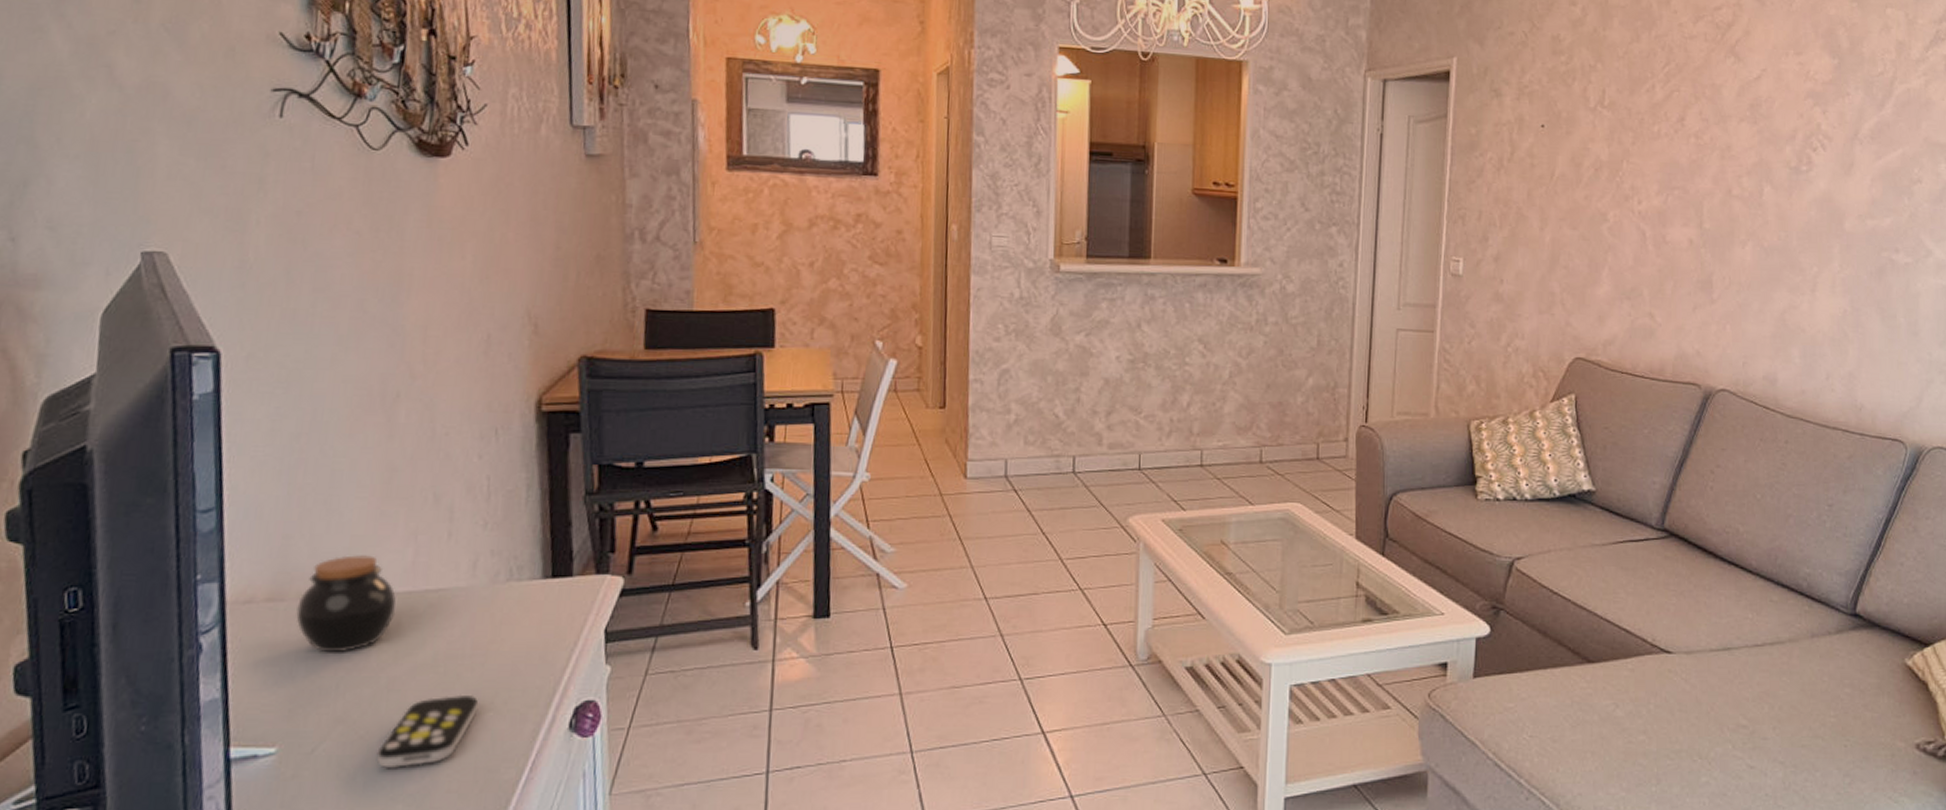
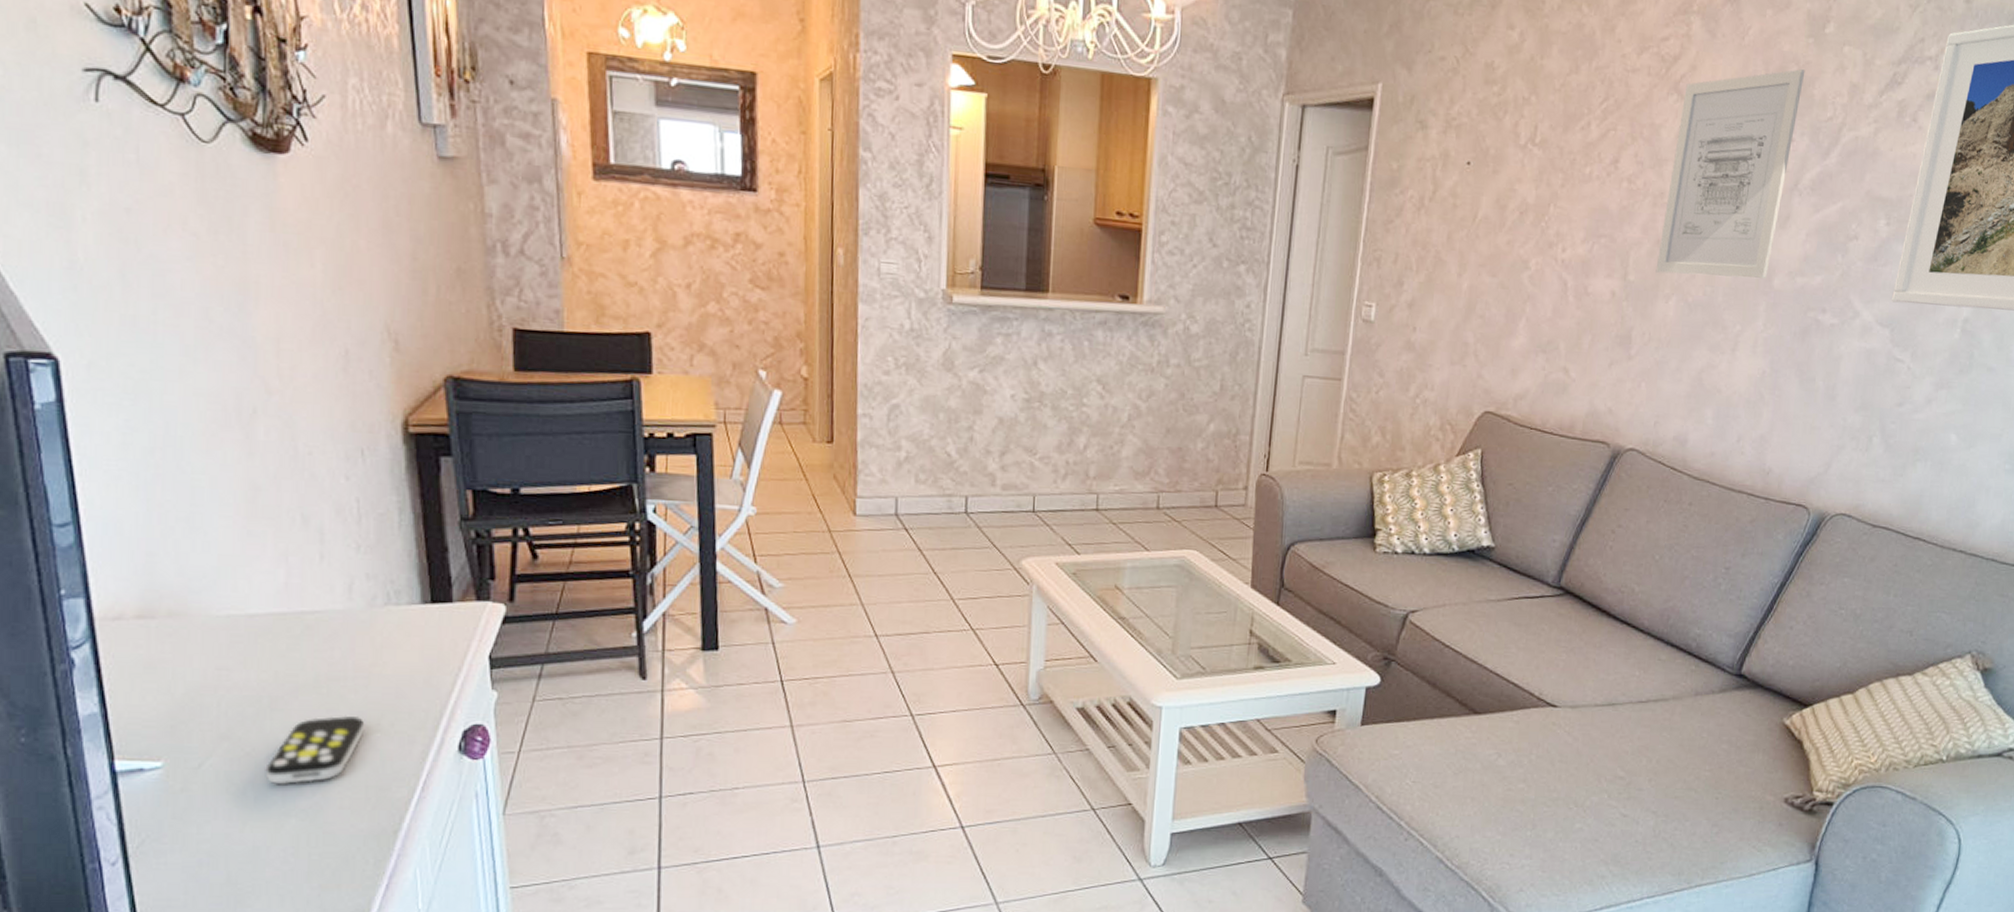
jar: present [296,555,397,653] -> none [169,574,272,672]
wall art: none [1729,30,1853,223] -> present [1655,69,1806,279]

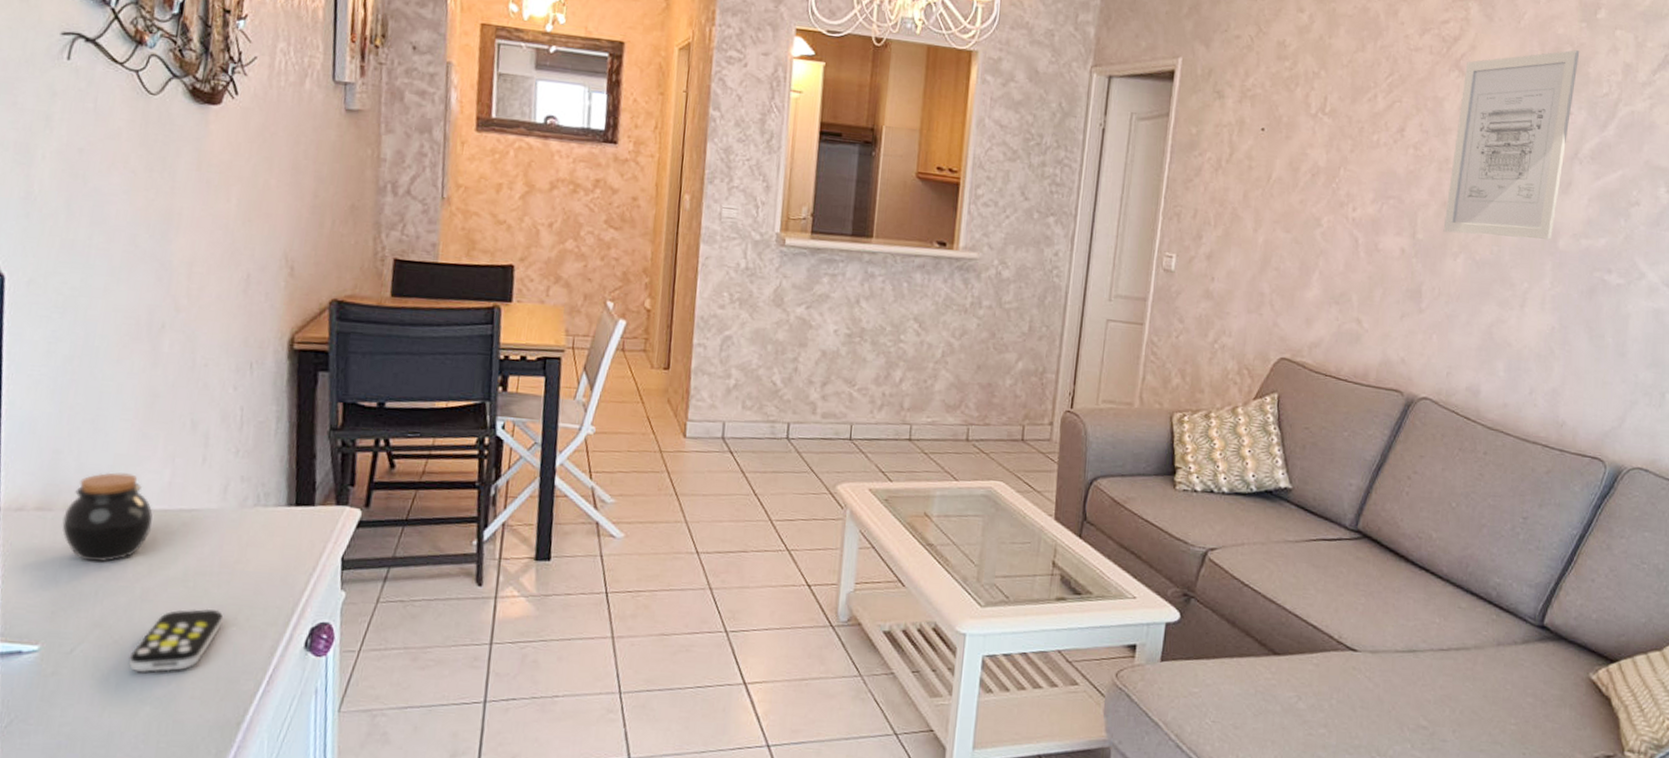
jar: none [169,574,272,672] -> present [62,472,153,563]

